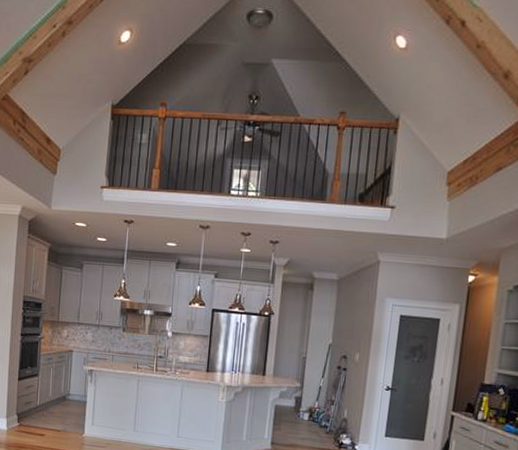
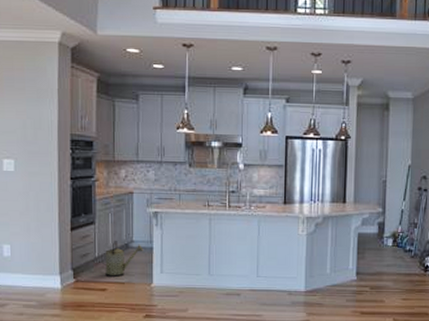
watering can: none [42,392,78,426] -> present [101,241,144,278]

